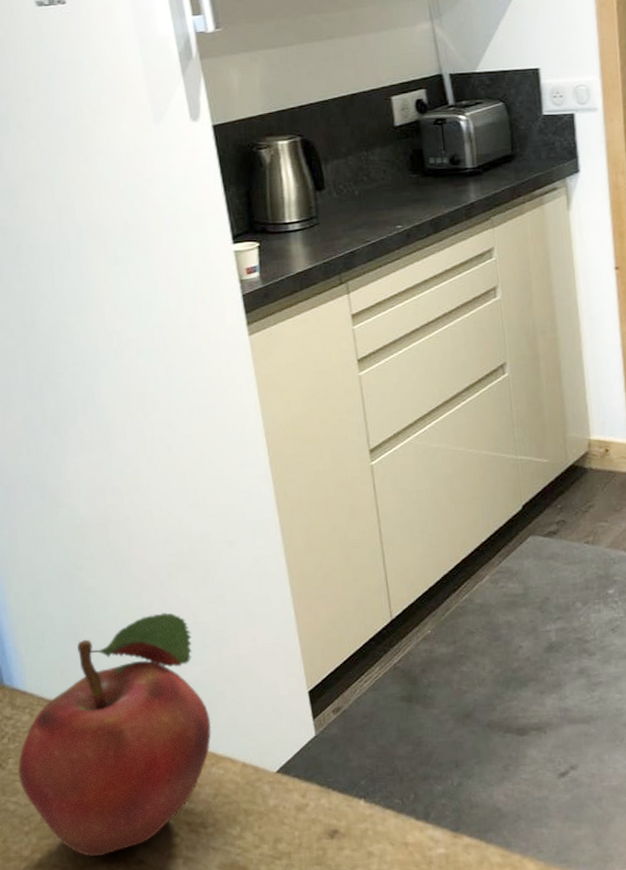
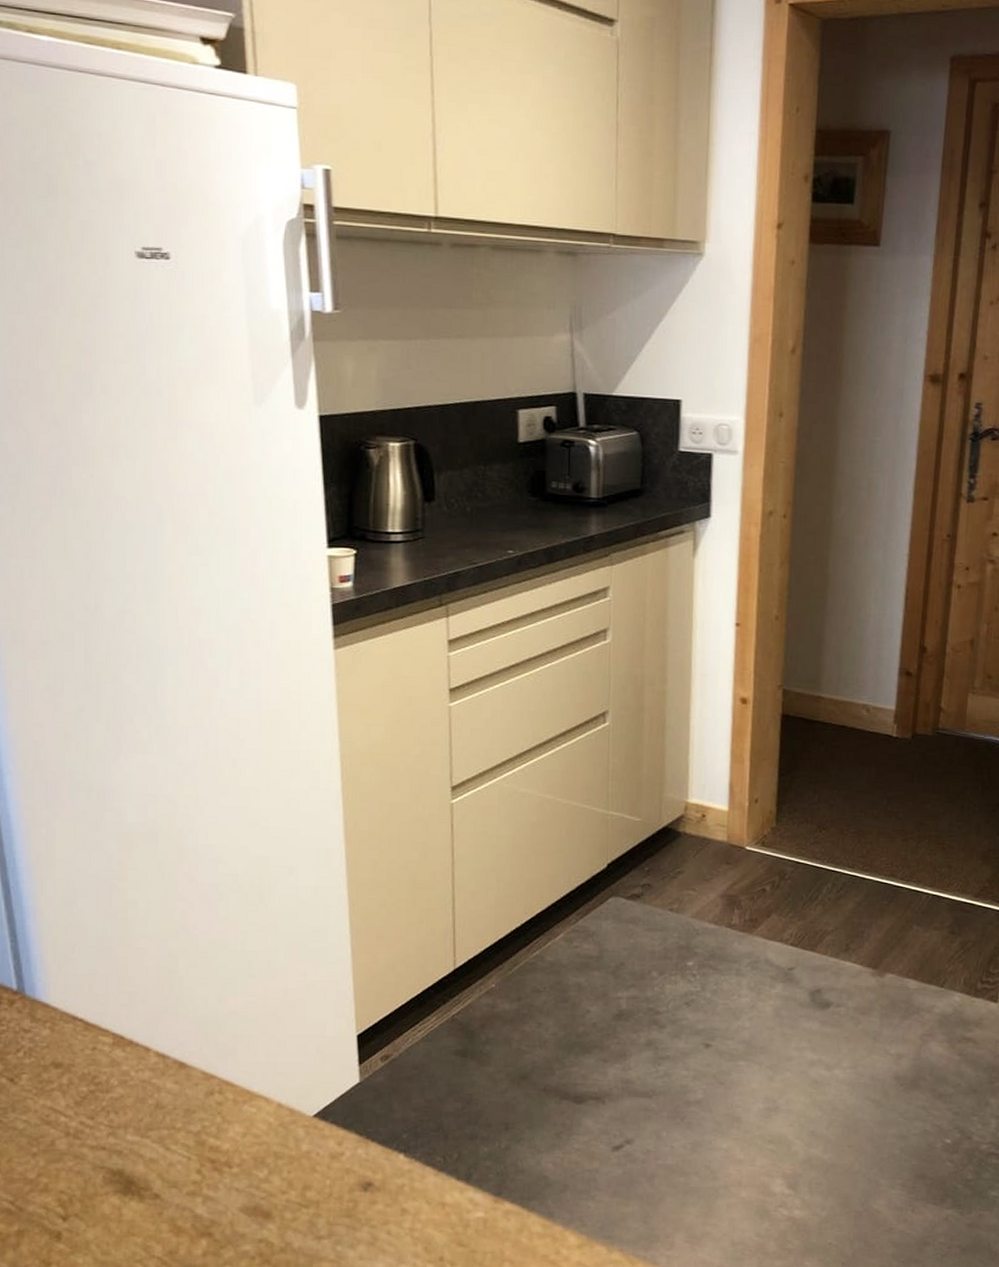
fruit: present [17,612,212,856] -> none [31,935,248,1186]

